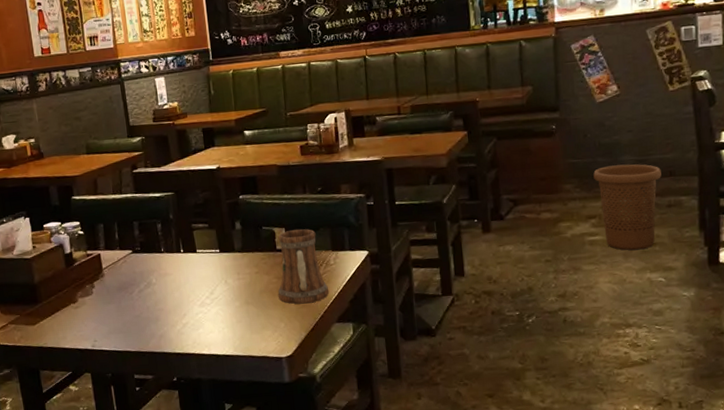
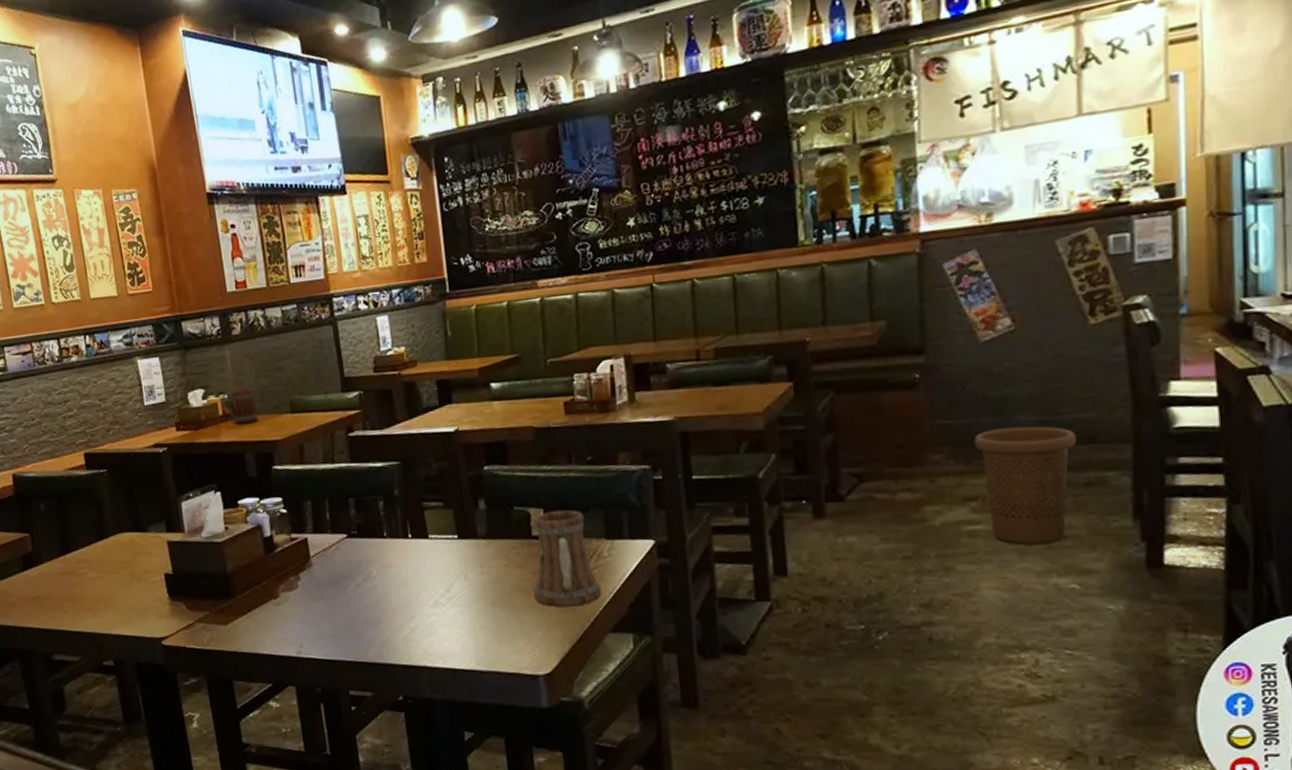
beer mug: none [29,134,61,164] -> present [221,388,259,425]

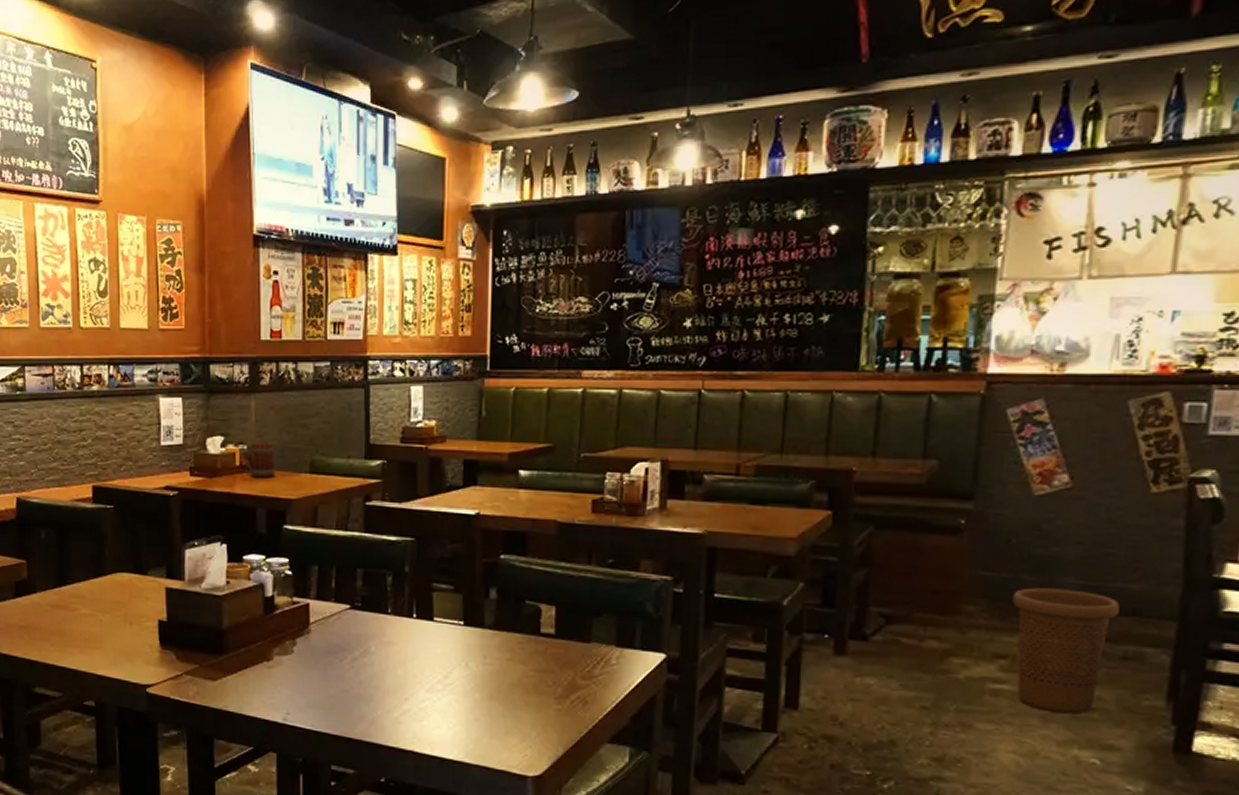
beer mug: present [533,509,602,607] -> none [533,610,605,711]

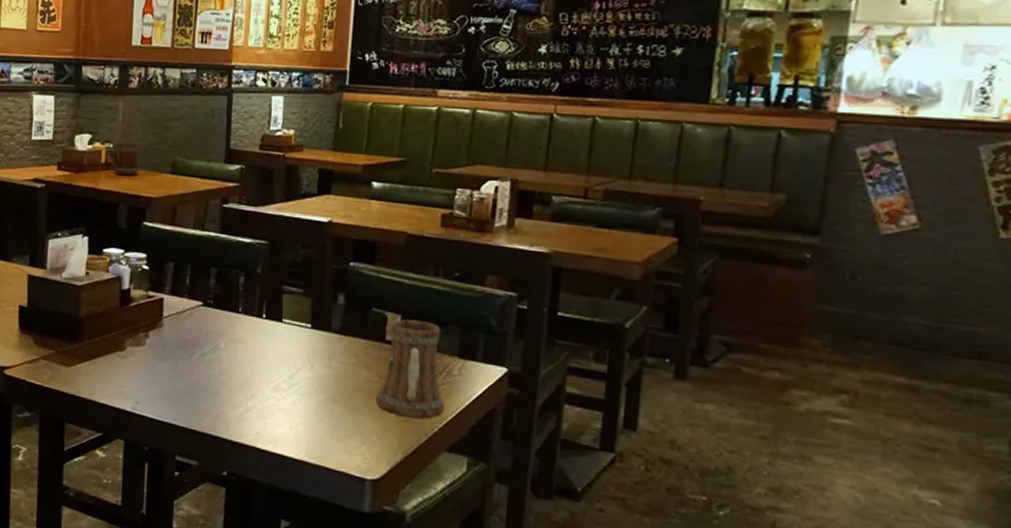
beer mug: none [533,610,605,711] -> present [375,319,445,419]
trash bin: present [1012,587,1120,714] -> none [856,325,965,454]

